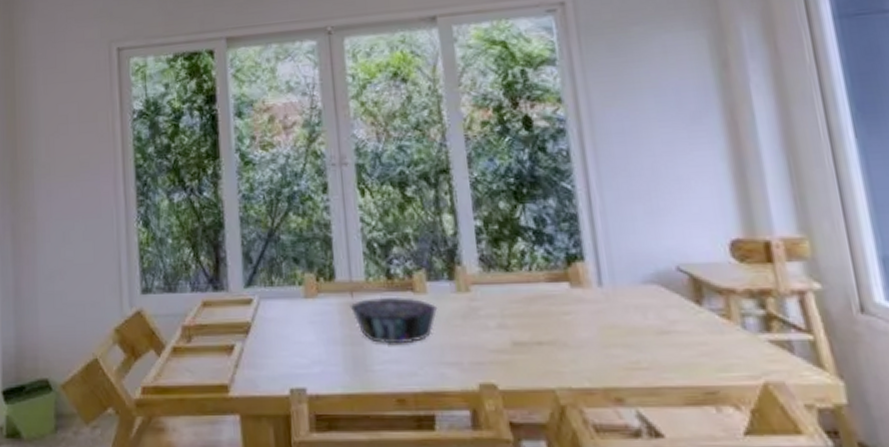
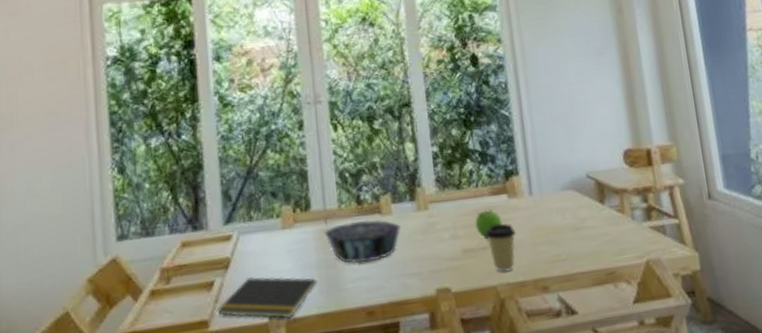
notepad: none [237,346,343,394] -> present [217,277,318,319]
fruit: none [527,297,563,334] -> present [475,208,503,240]
coffee cup: none [539,316,581,374] -> present [484,223,517,273]

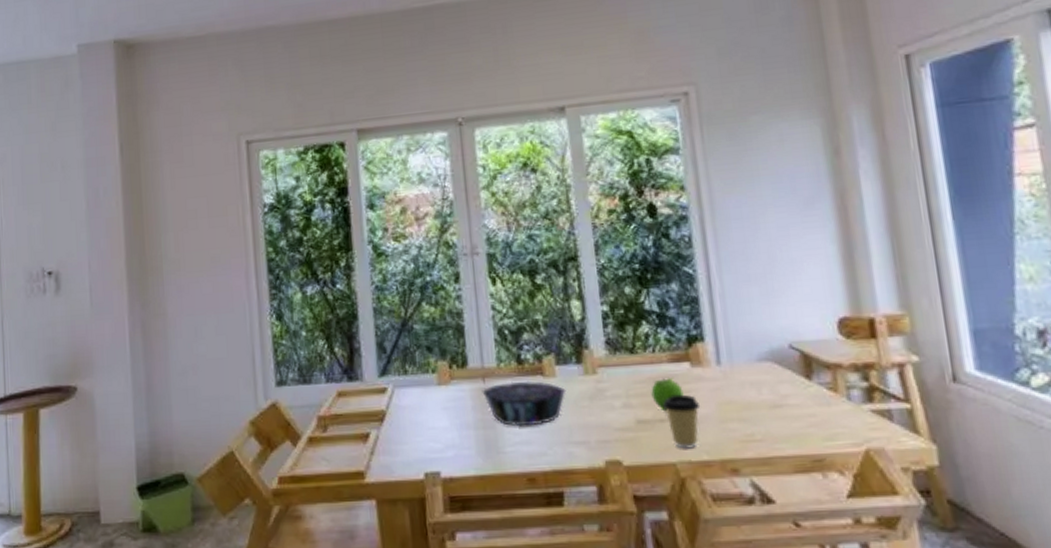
notepad: present [217,277,318,319] -> none [372,432,475,477]

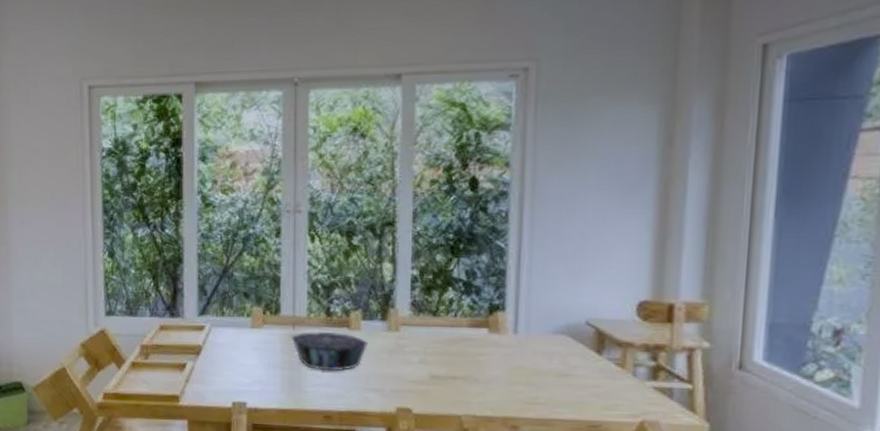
fruit: present [651,376,684,412] -> none [447,340,478,370]
coffee cup: present [662,394,701,449] -> none [456,356,492,405]

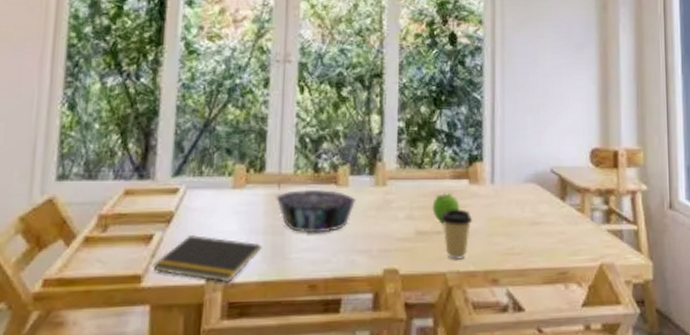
notepad: none [187,366,280,408] -> present [152,235,262,283]
fruit: none [447,340,478,370] -> present [432,192,460,224]
coffee cup: none [456,356,492,405] -> present [440,209,473,260]

